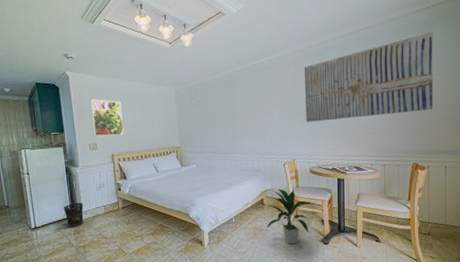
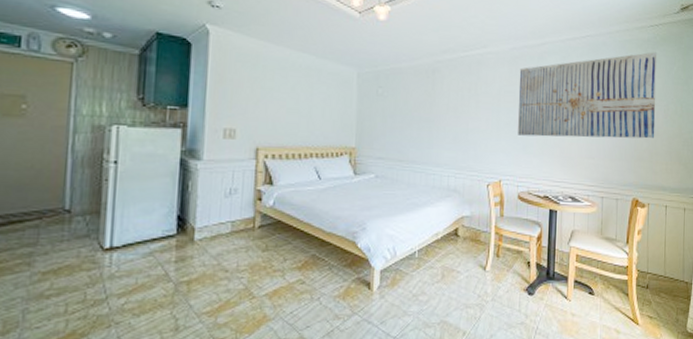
wastebasket: present [63,202,84,228] -> none [164,213,199,252]
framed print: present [90,99,124,137] -> none [234,67,281,123]
indoor plant: present [266,188,315,244] -> none [458,216,522,293]

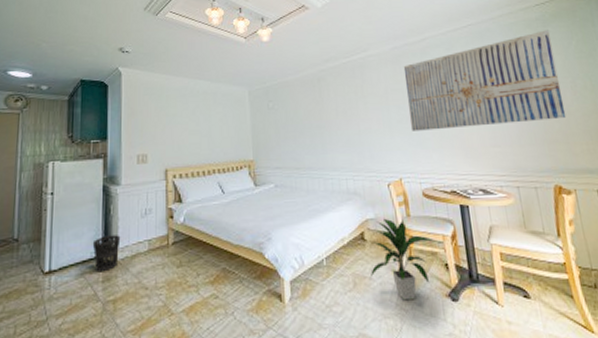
wastebasket: none [164,213,199,252] -> present [92,235,121,273]
indoor plant: none [458,216,522,293] -> present [369,218,434,301]

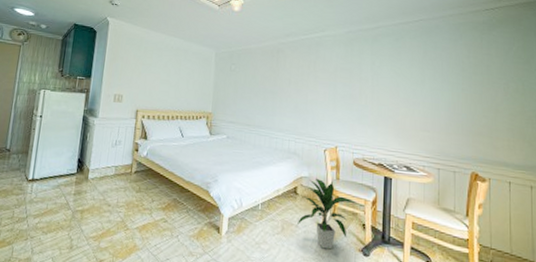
wastebasket: present [92,235,121,273] -> none [69,157,93,187]
wall art: present [403,30,567,131] -> none [352,33,494,115]

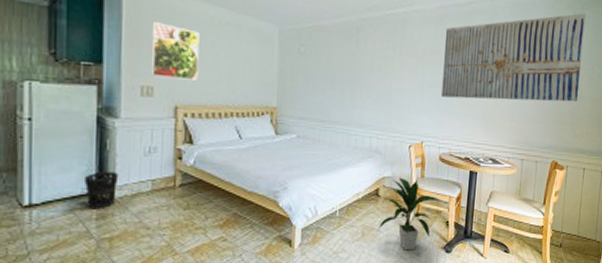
wastebasket: none [69,157,93,187] -> present [83,172,119,210]
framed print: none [122,48,158,91] -> present [151,22,200,81]
wall art: none [352,33,494,115] -> present [441,13,586,102]

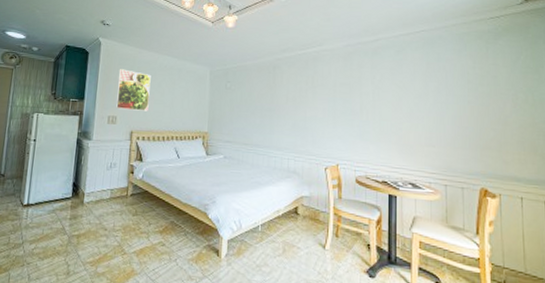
wastebasket: present [83,172,119,210] -> none [64,181,88,211]
indoor plant: present [378,177,441,251] -> none [298,197,360,271]
wall art: present [441,13,586,102] -> none [353,43,503,128]

